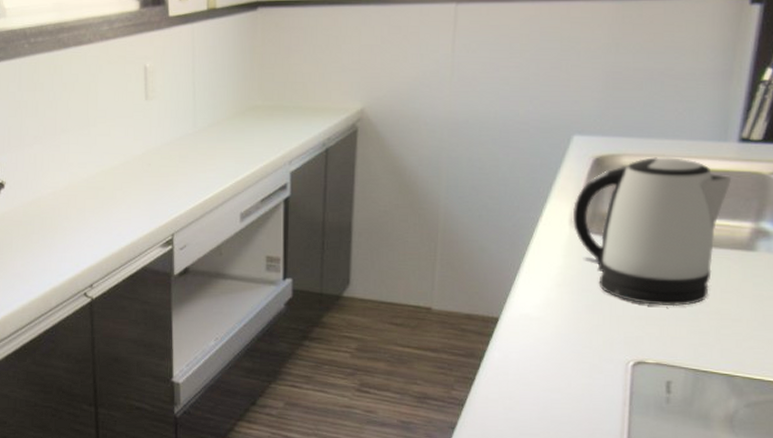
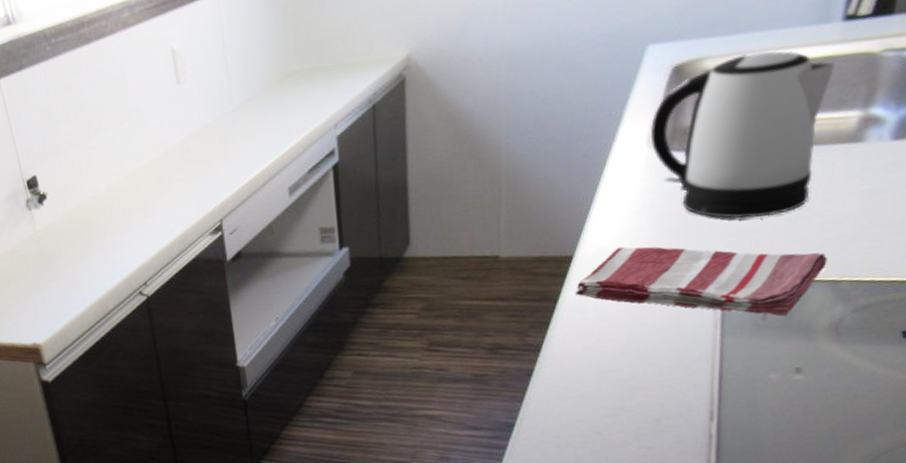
dish towel: none [499,315,724,403] -> present [574,246,827,317]

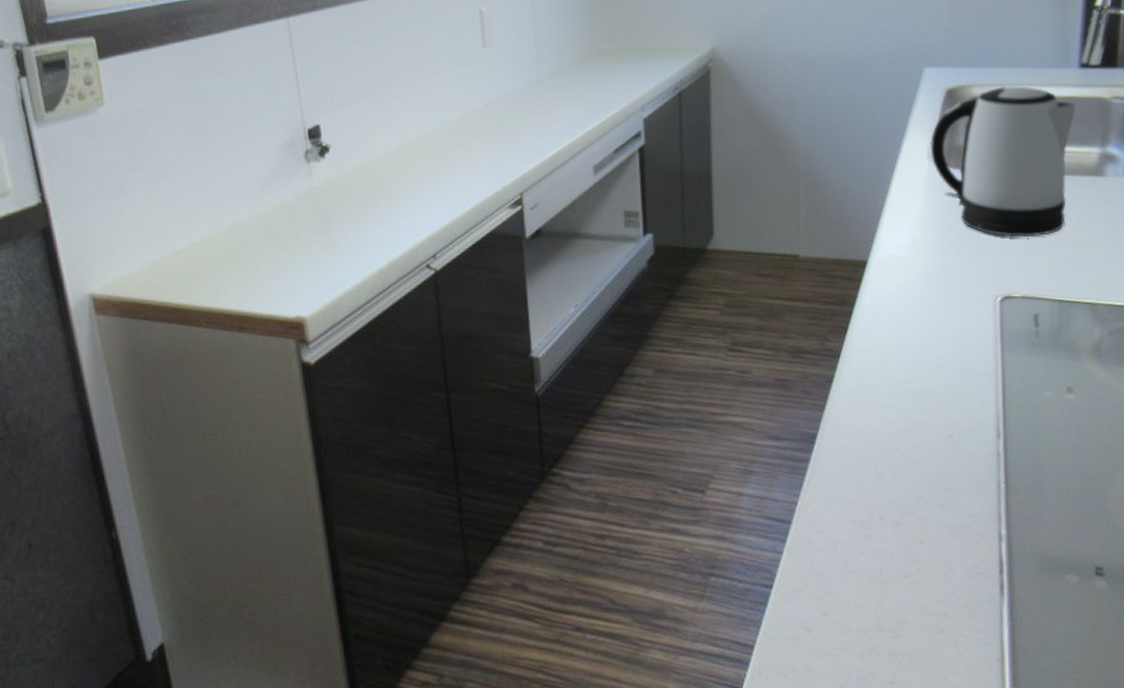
dish towel: present [574,246,827,317] -> none [870,255,1085,335]

